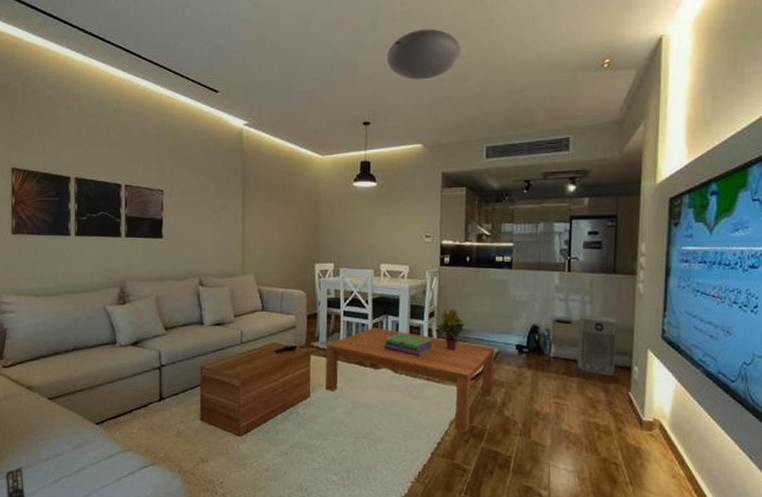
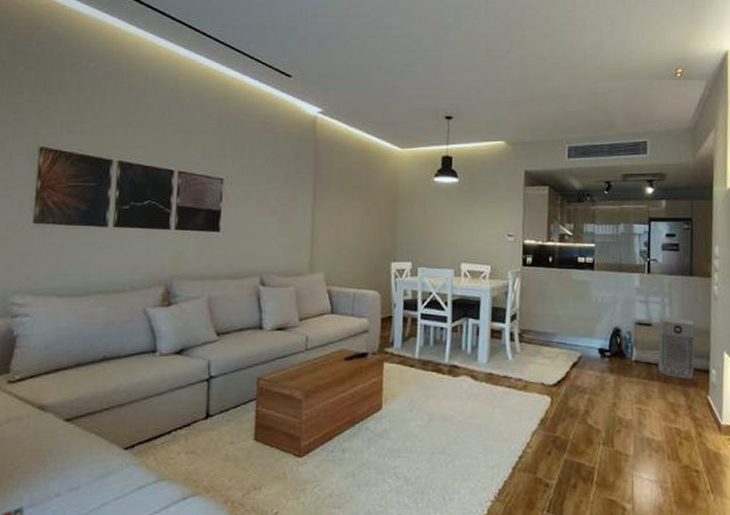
coffee table: present [325,327,495,433] -> none [399,331,578,444]
stack of books: present [384,333,433,357] -> none [463,337,514,363]
ceiling light: present [386,28,461,80] -> none [470,28,544,78]
potted plant: present [438,308,465,350] -> none [520,311,548,355]

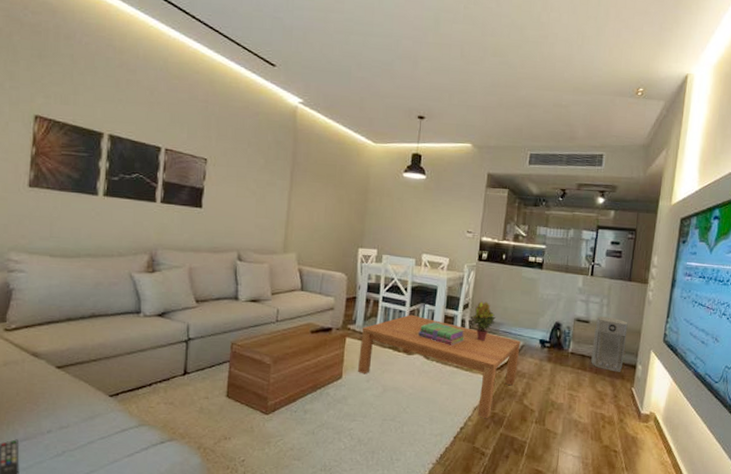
coffee table: none [399,331,578,444] -> present [358,314,521,419]
stack of books: none [463,337,514,363] -> present [418,321,464,346]
potted plant: none [520,311,548,355] -> present [471,301,496,341]

